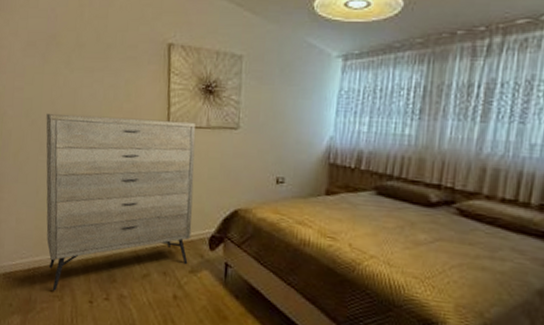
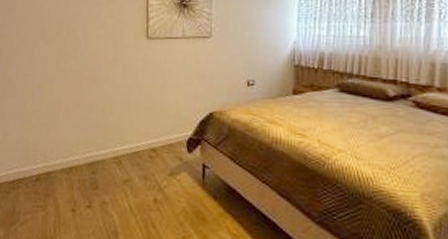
dresser: present [46,113,196,291] -> none [32,30,173,201]

